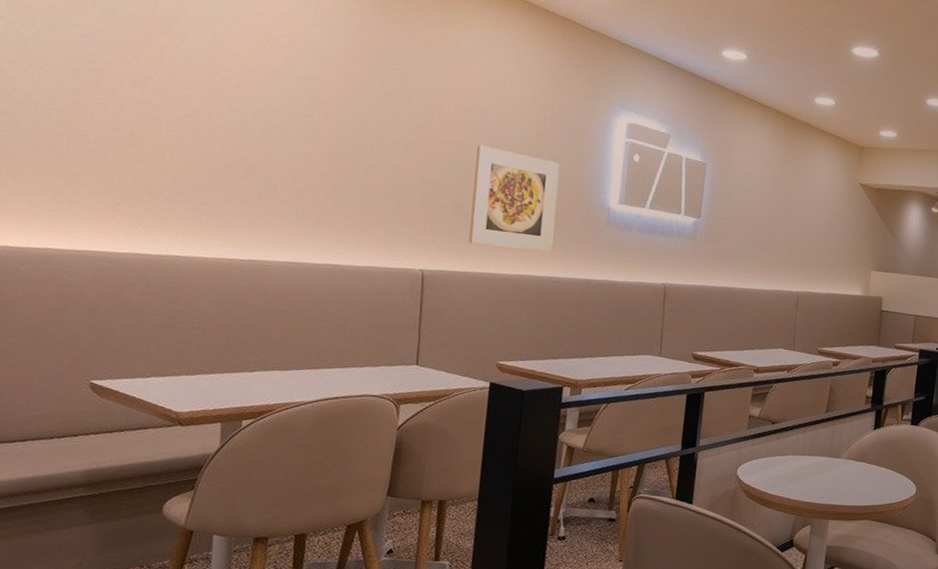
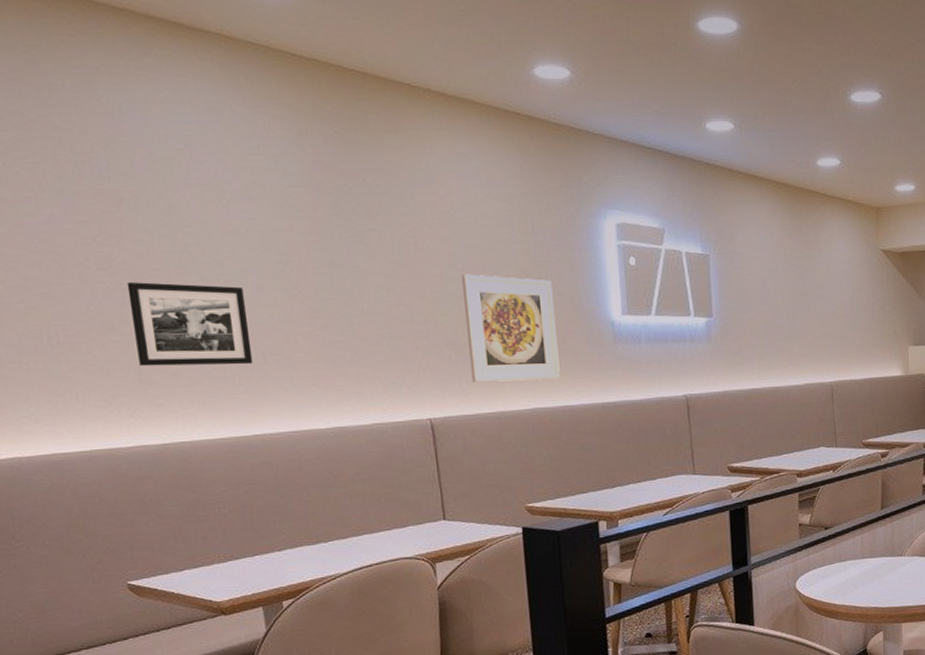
picture frame: none [152,102,268,195] -> present [126,282,253,367]

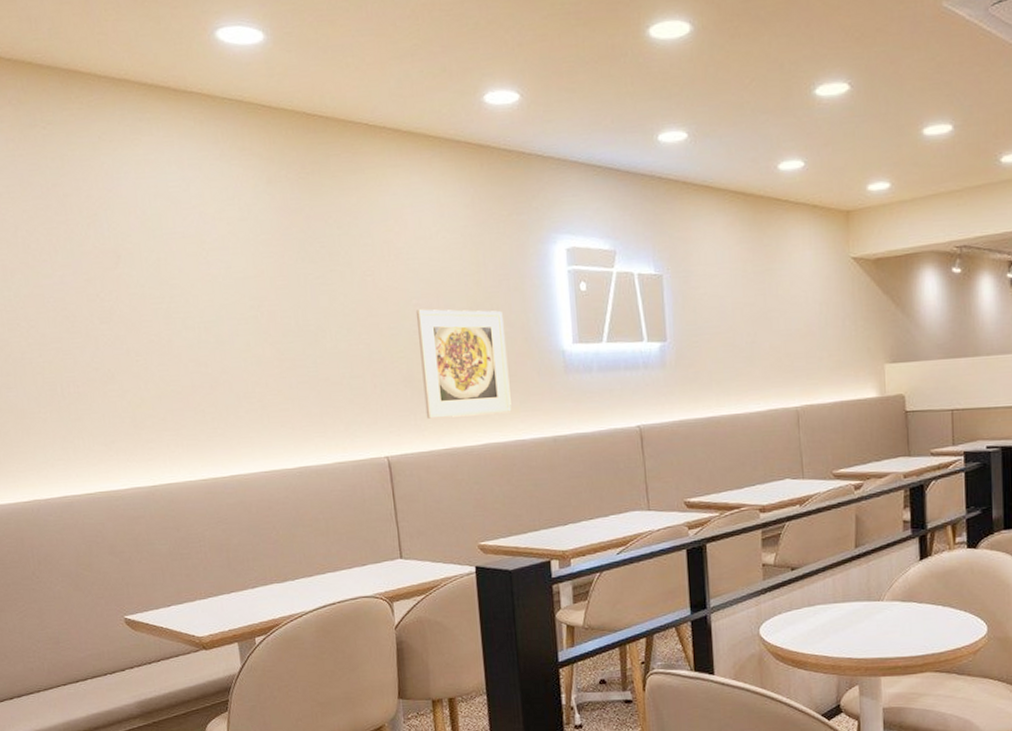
picture frame: present [126,282,253,367] -> none [123,333,229,413]

